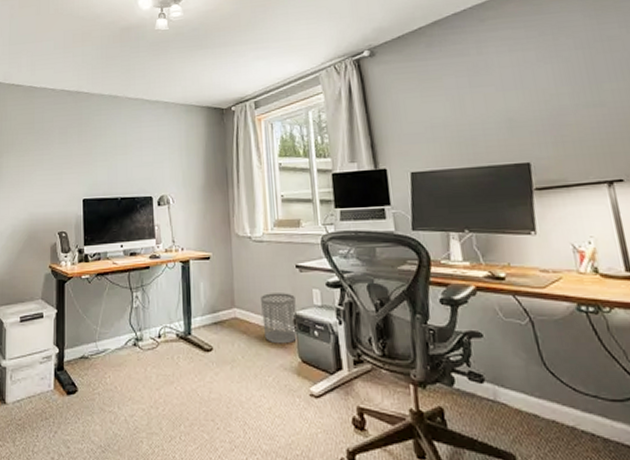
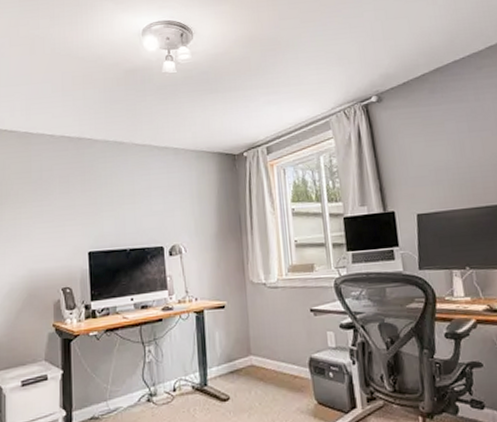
waste bin: present [261,293,297,344] -> none [277,337,313,388]

